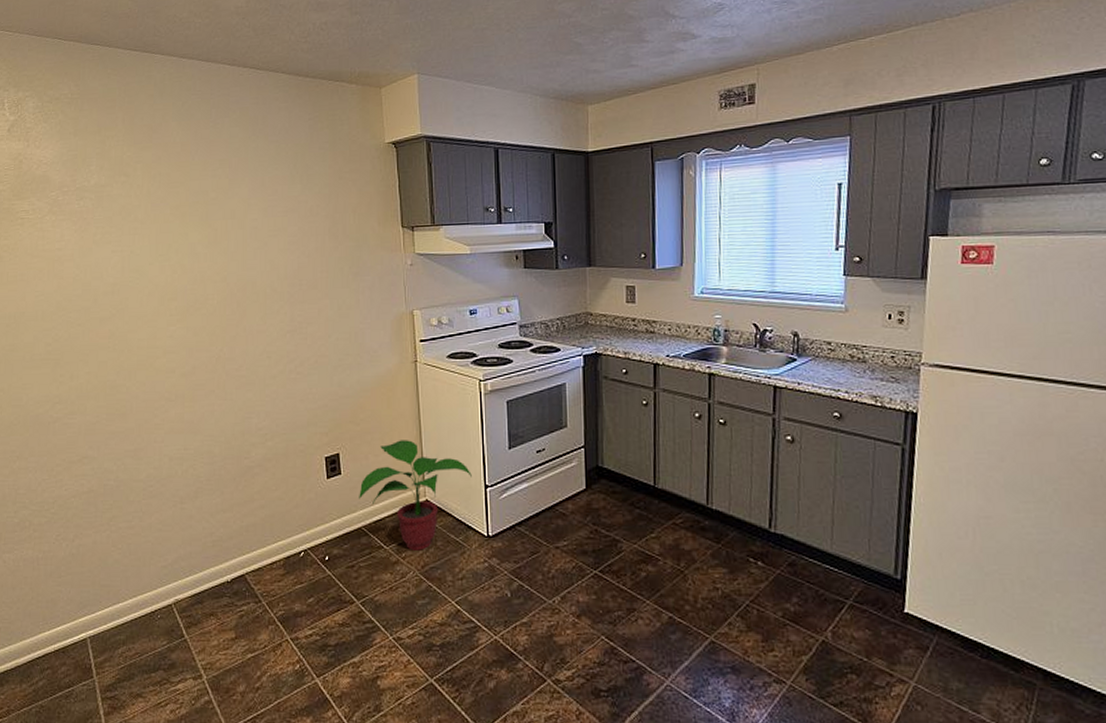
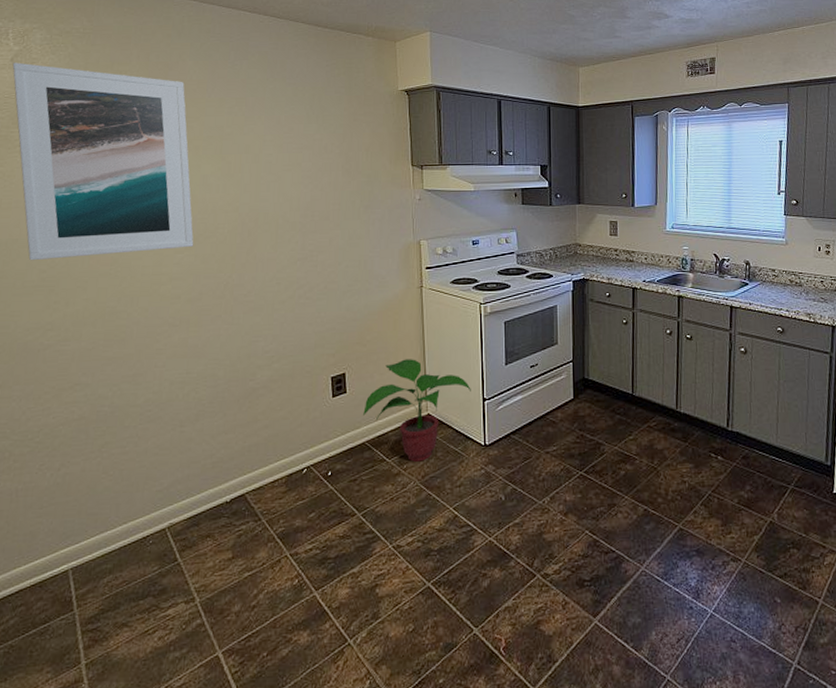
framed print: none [9,133,185,334] -> present [12,62,194,261]

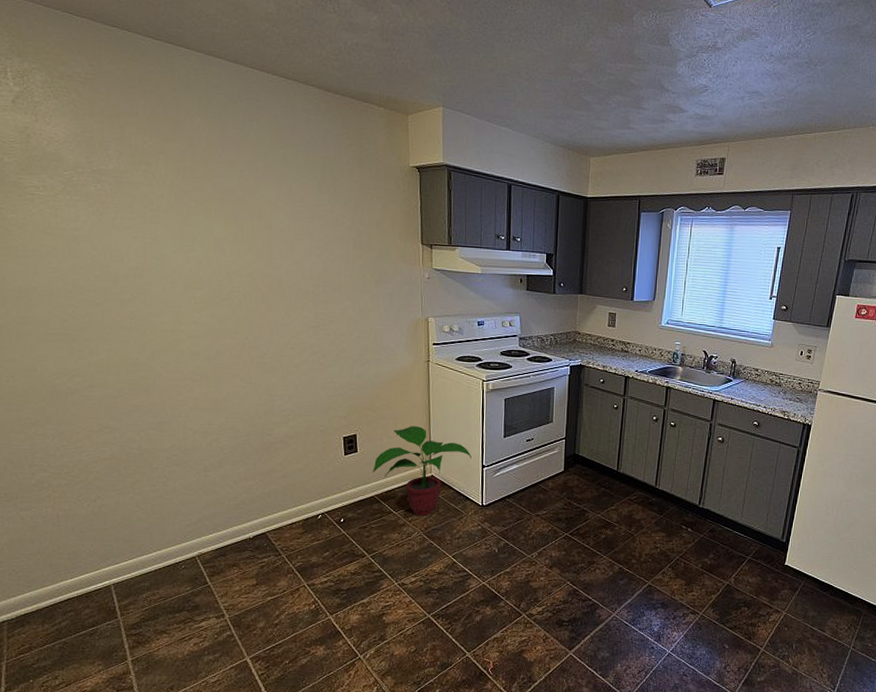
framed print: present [12,62,194,261] -> none [14,104,210,310]

